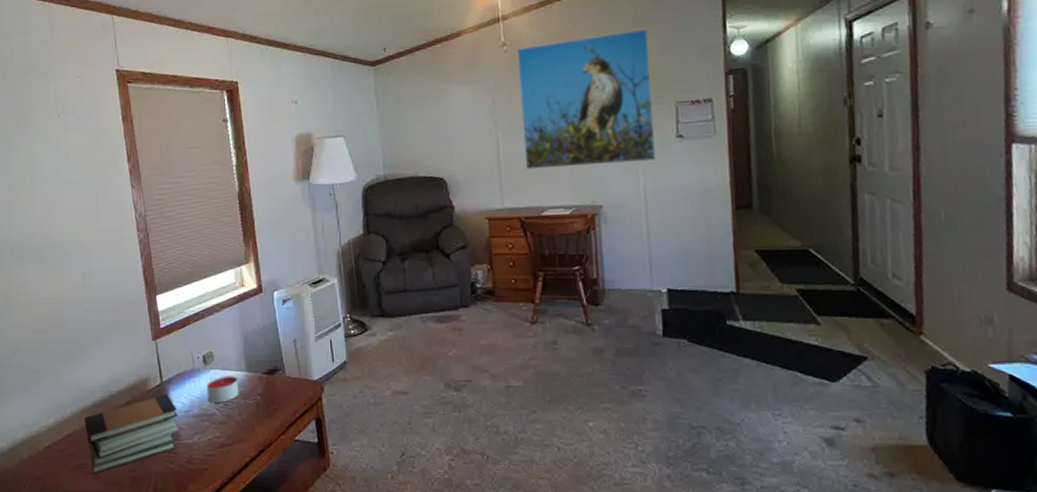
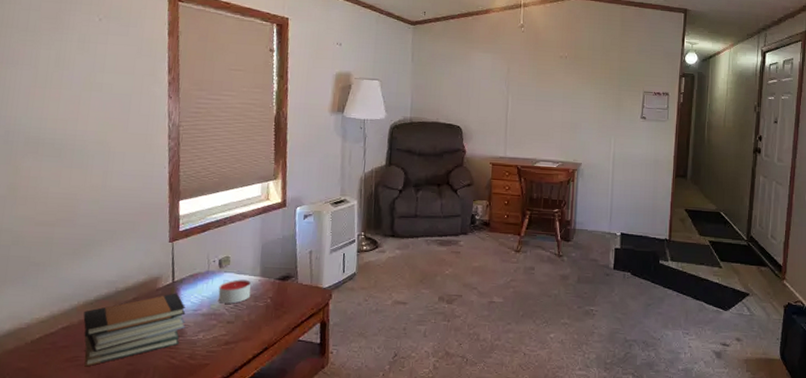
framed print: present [516,28,656,170] -> none [527,31,630,133]

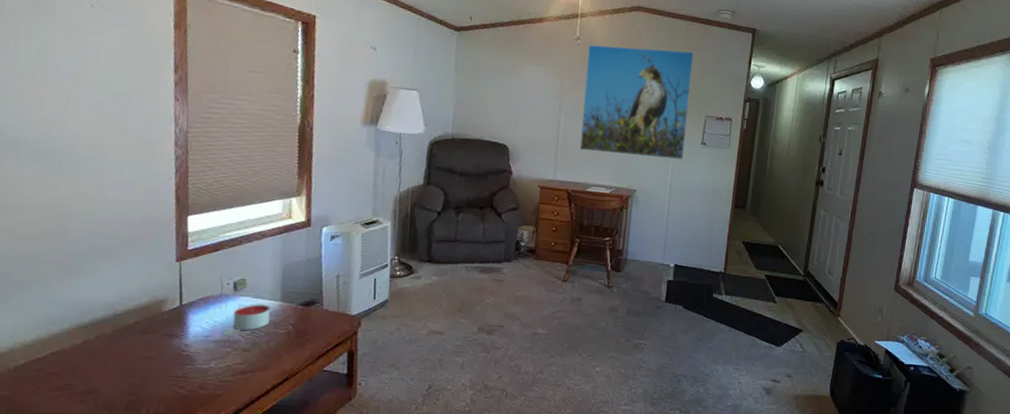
book stack: present [83,293,186,367] -> none [76,317,196,396]
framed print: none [527,31,630,133] -> present [579,44,694,159]

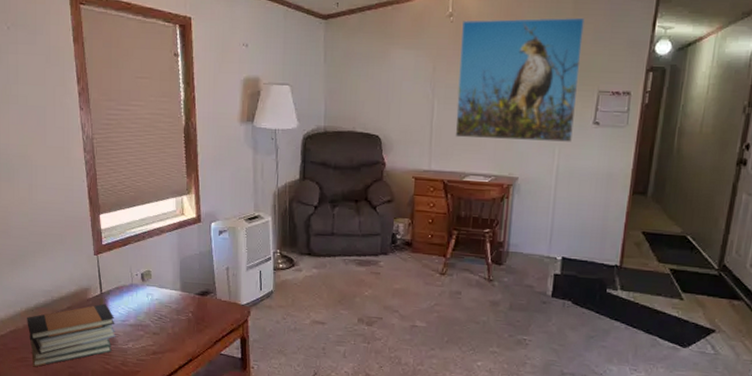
book stack: none [76,317,196,396] -> present [27,303,116,367]
candle: present [232,304,271,330] -> none [143,293,173,316]

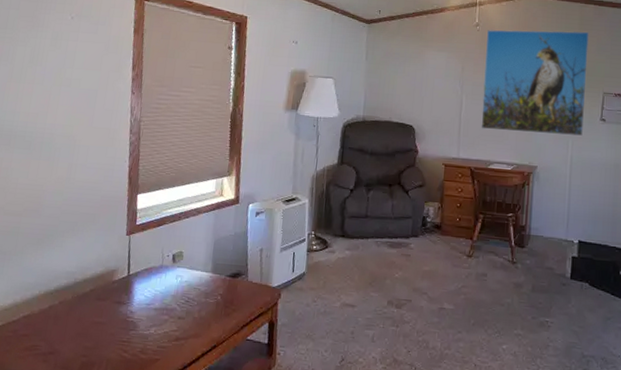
book stack: present [27,303,116,367] -> none [42,286,139,356]

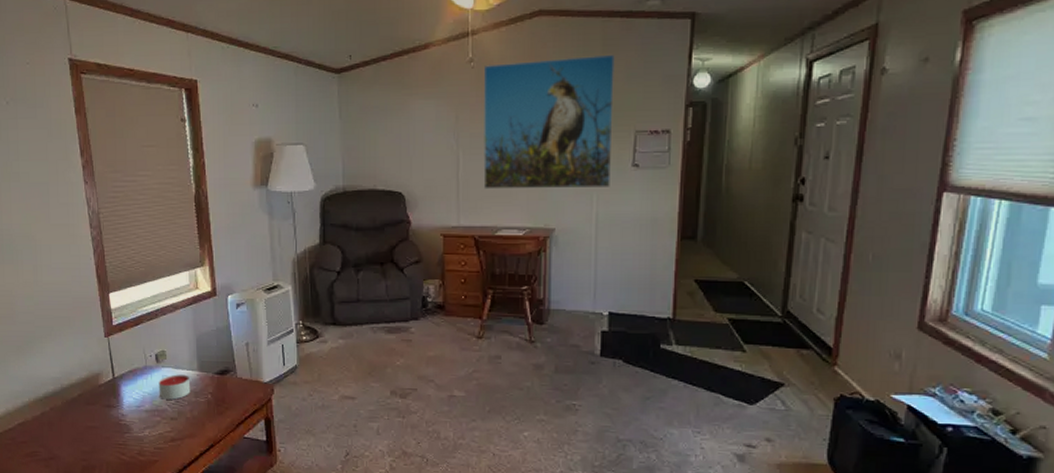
candle: none [170,275,203,300] -> present [158,374,191,400]

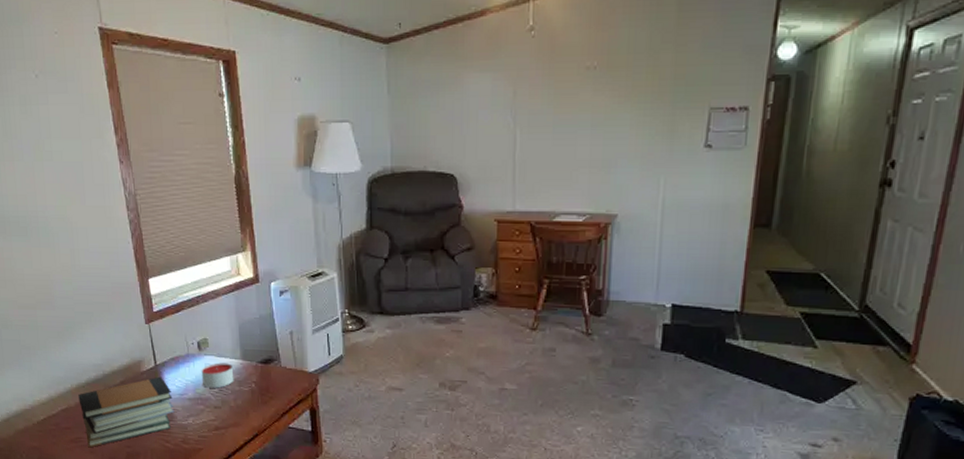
book stack: none [35,389,131,462] -> present [78,376,175,448]
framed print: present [483,54,615,189] -> none [541,21,691,172]

